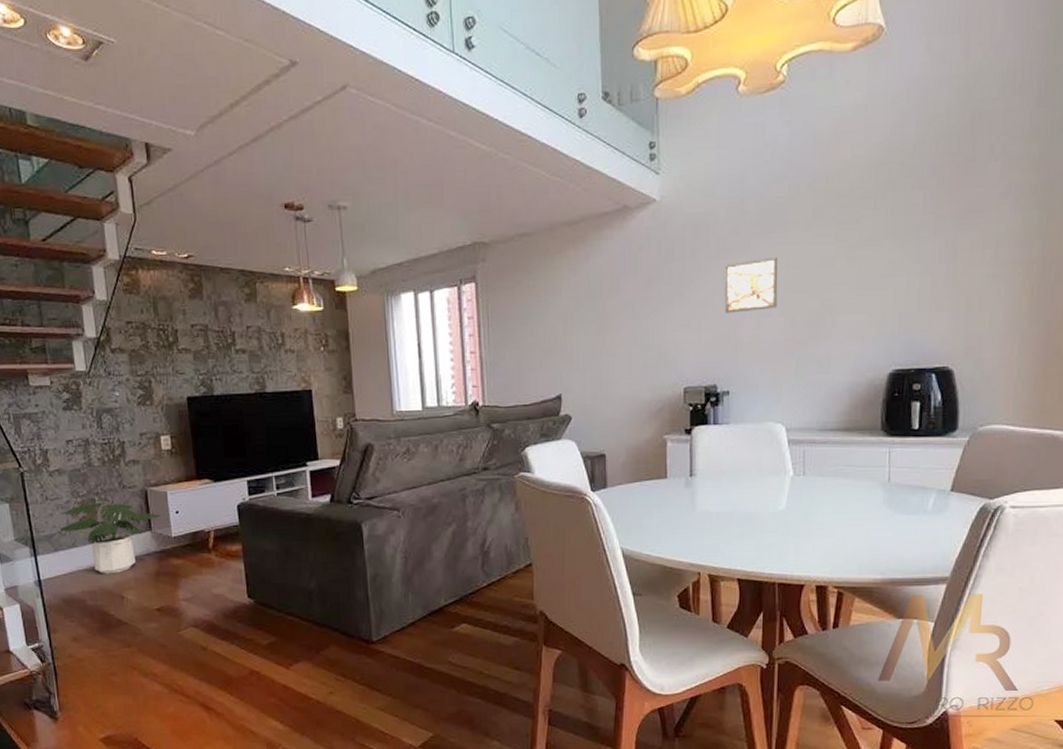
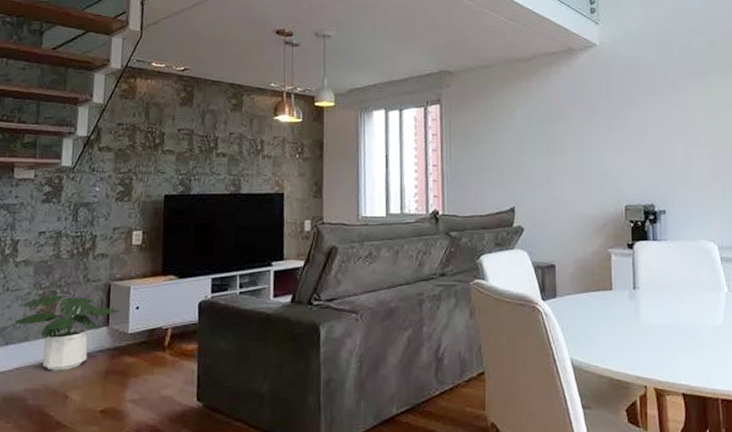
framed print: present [724,258,778,313] -> none [656,97,703,142]

